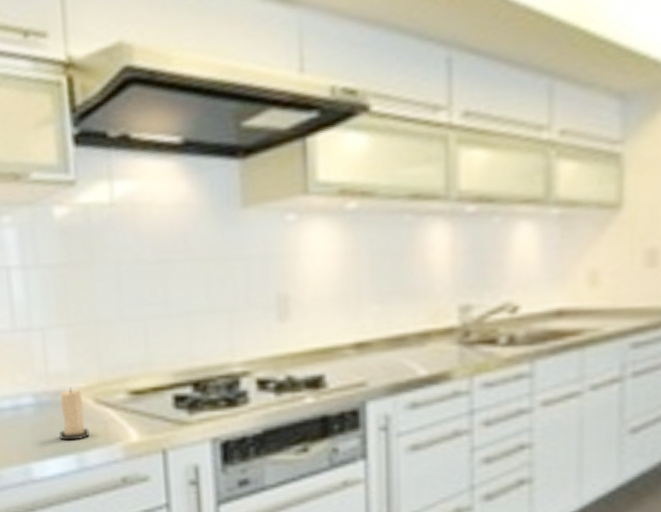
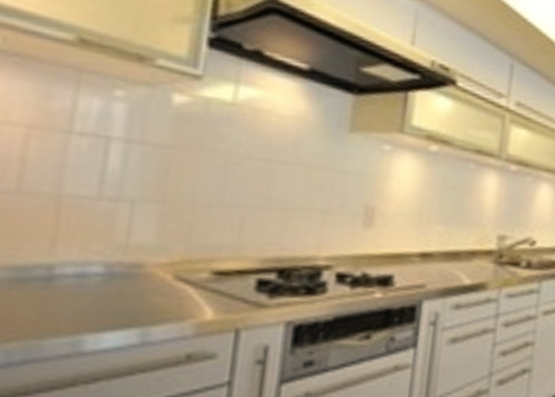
candle: present [59,386,90,441] -> none [125,260,162,314]

